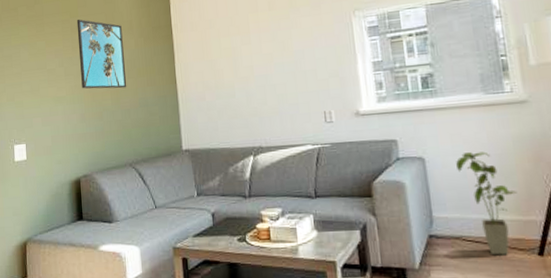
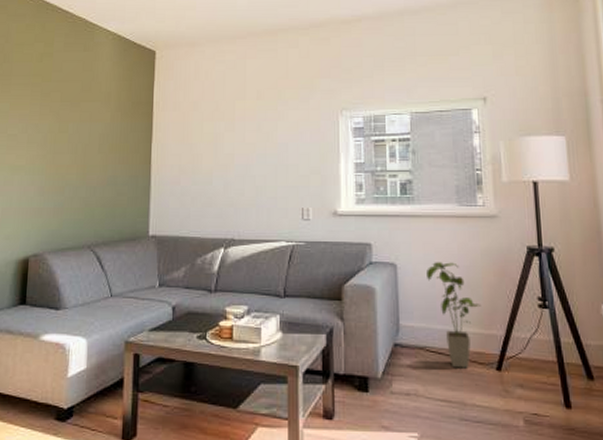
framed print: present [76,19,127,89] -> none [45,85,99,163]

